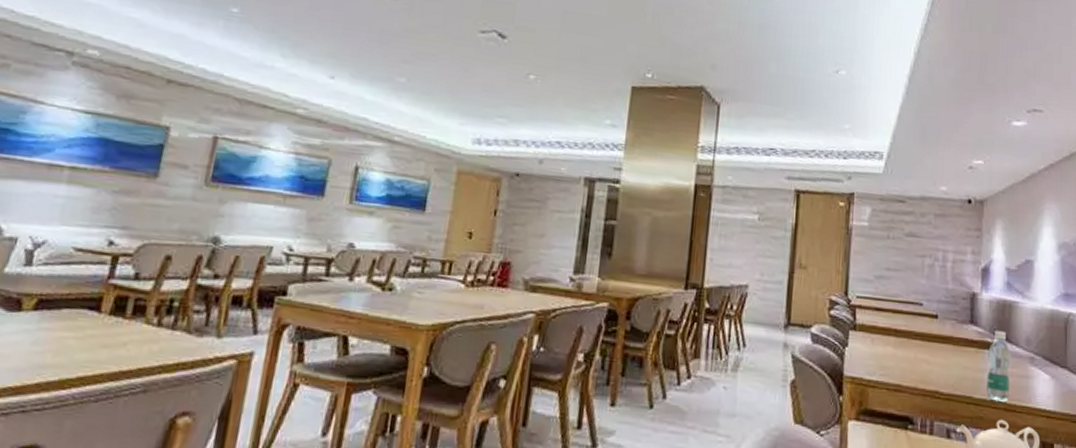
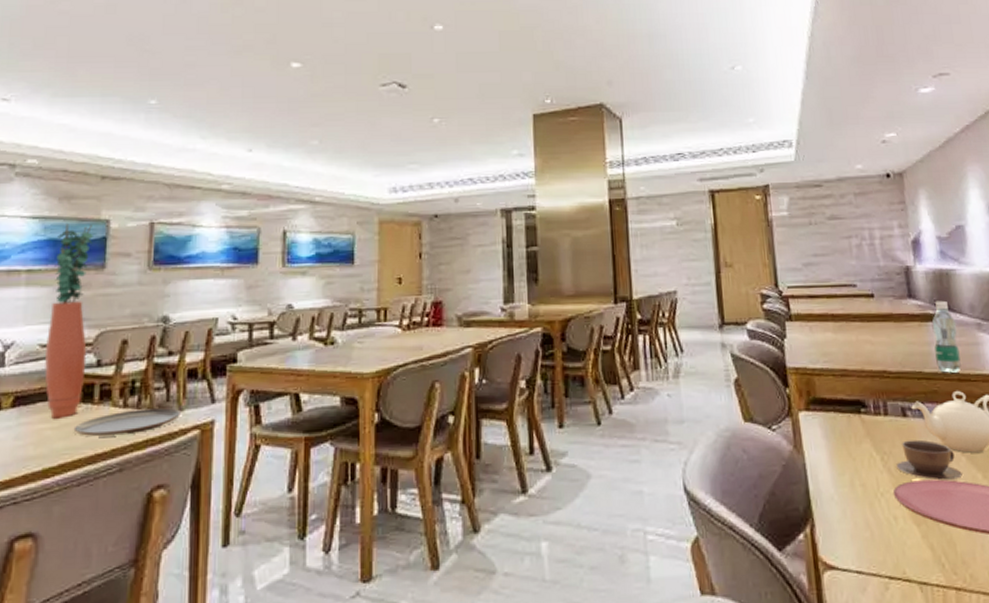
vase: none [73,123,150,329] -> present [44,222,93,419]
plate: none [99,330,219,356] -> present [73,408,180,437]

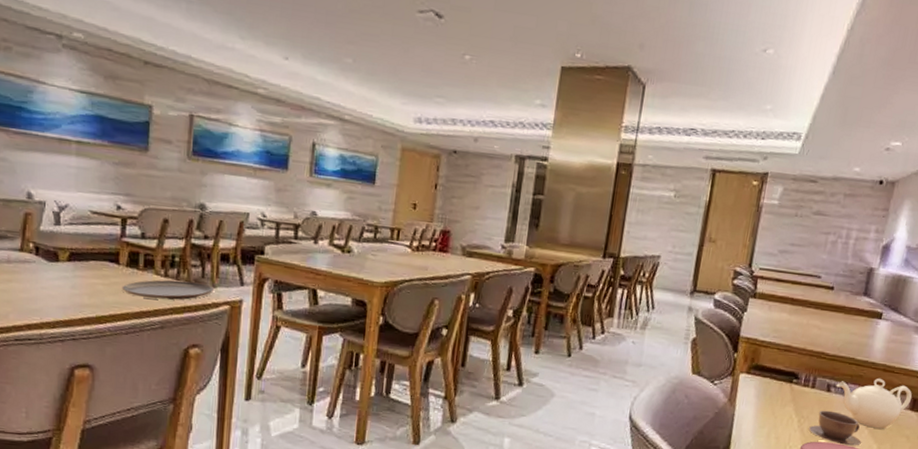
vase: present [44,222,93,419] -> none [95,101,137,278]
bottle: present [931,300,961,373] -> none [869,302,899,364]

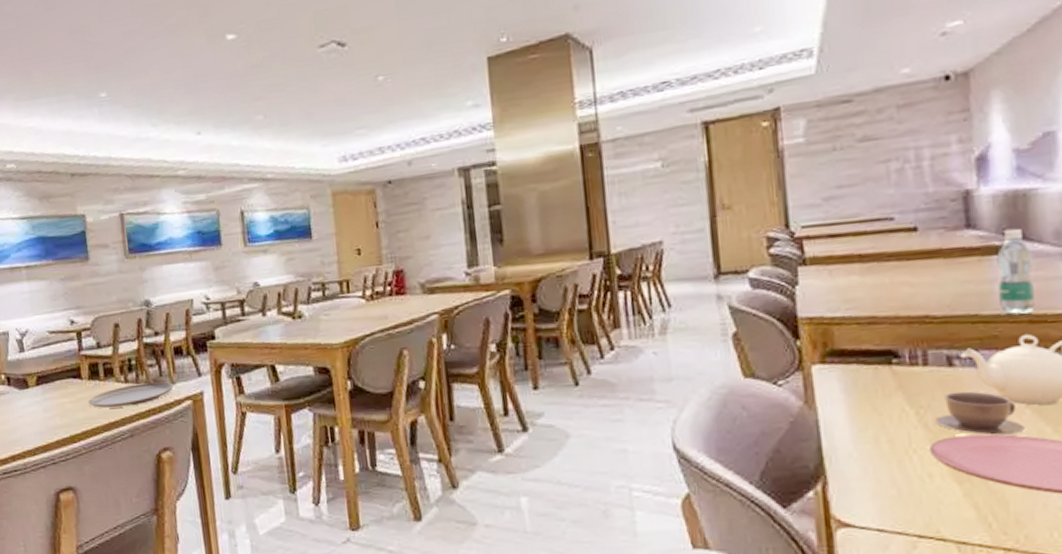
bottle: none [869,302,899,364] -> present [996,228,1035,315]

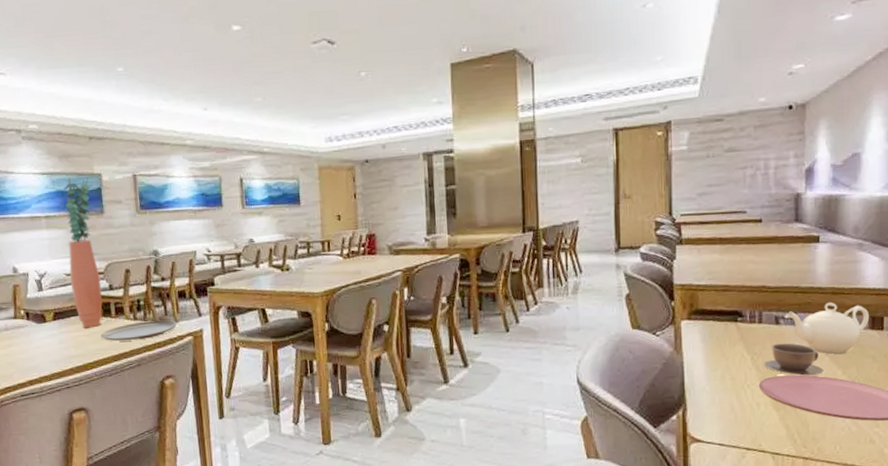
vase: none [43,220,90,394] -> present [62,177,103,328]
bottle: present [996,228,1035,315] -> none [814,223,839,287]

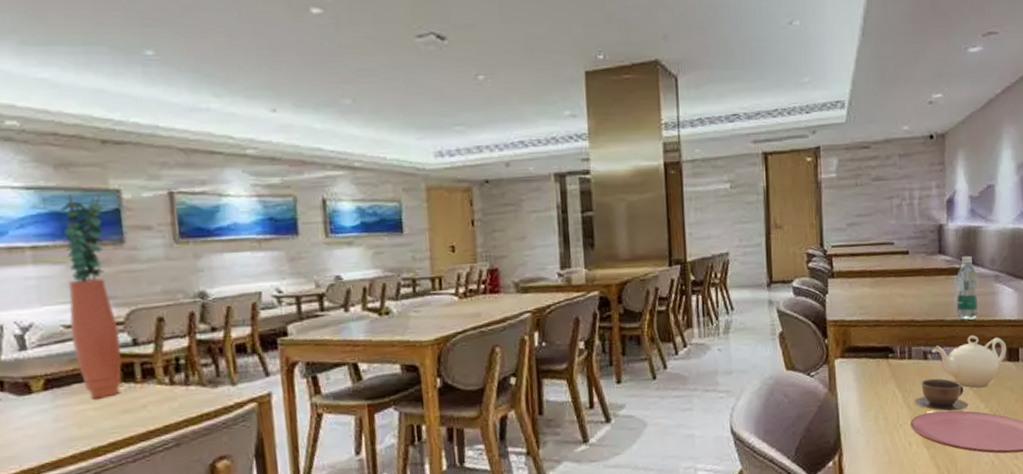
plate: present [100,320,177,342] -> none [118,383,234,416]
bottle: none [814,223,839,287] -> present [956,255,978,320]

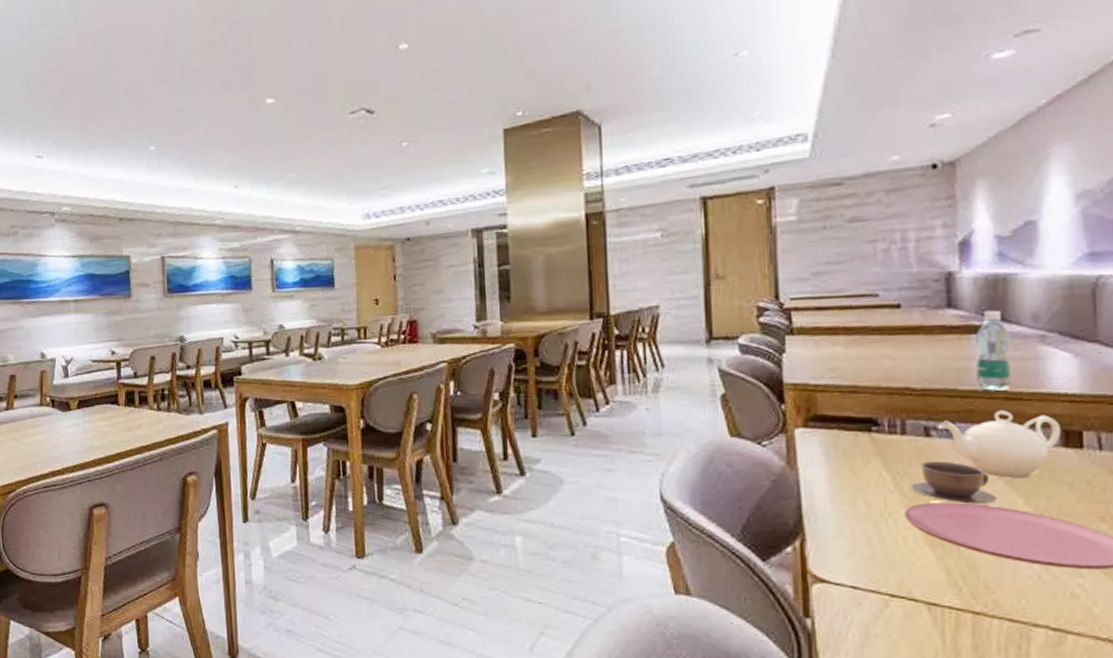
vase: present [59,193,122,399] -> none [92,259,127,418]

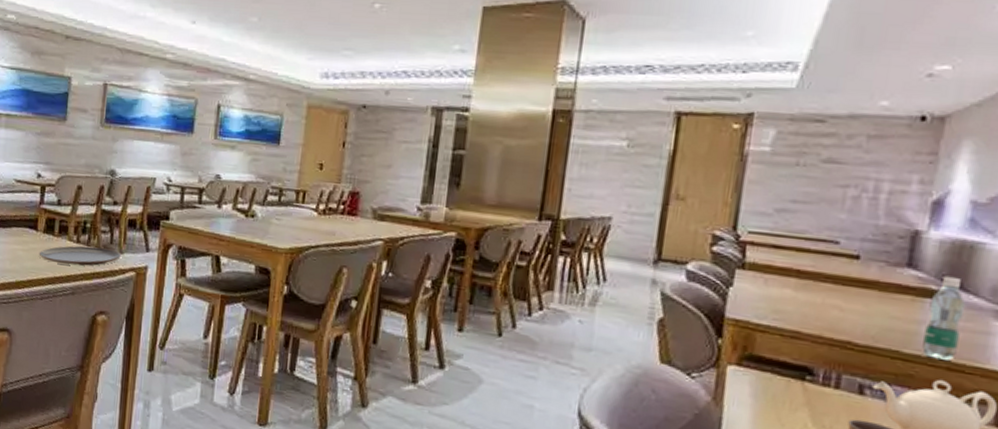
plate: none [123,411,201,433] -> present [39,246,121,266]

